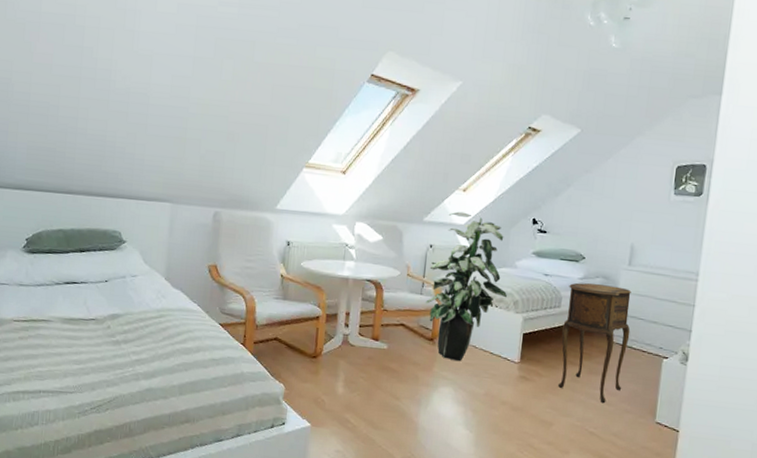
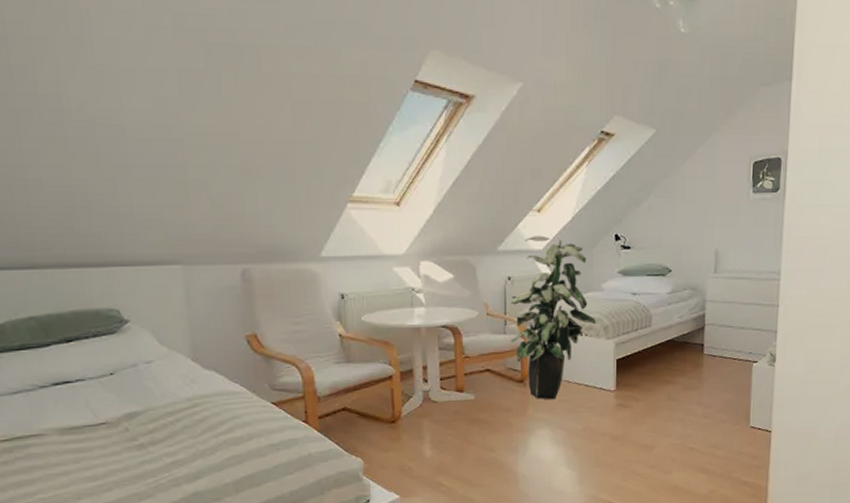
side table: present [558,282,631,404] -> none [655,296,721,418]

